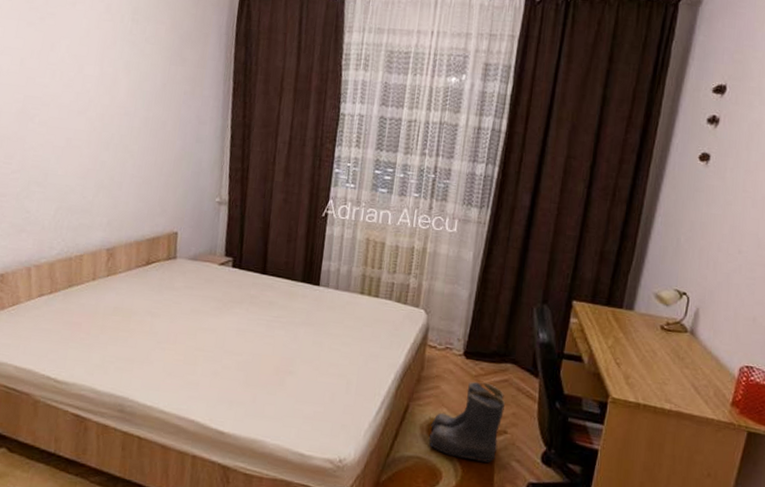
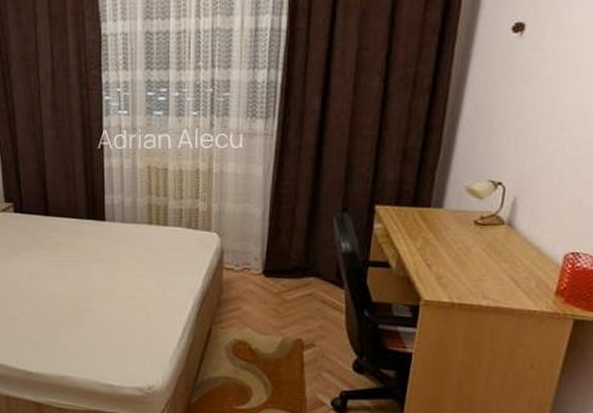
boots: present [429,381,505,463] -> none [235,299,310,377]

